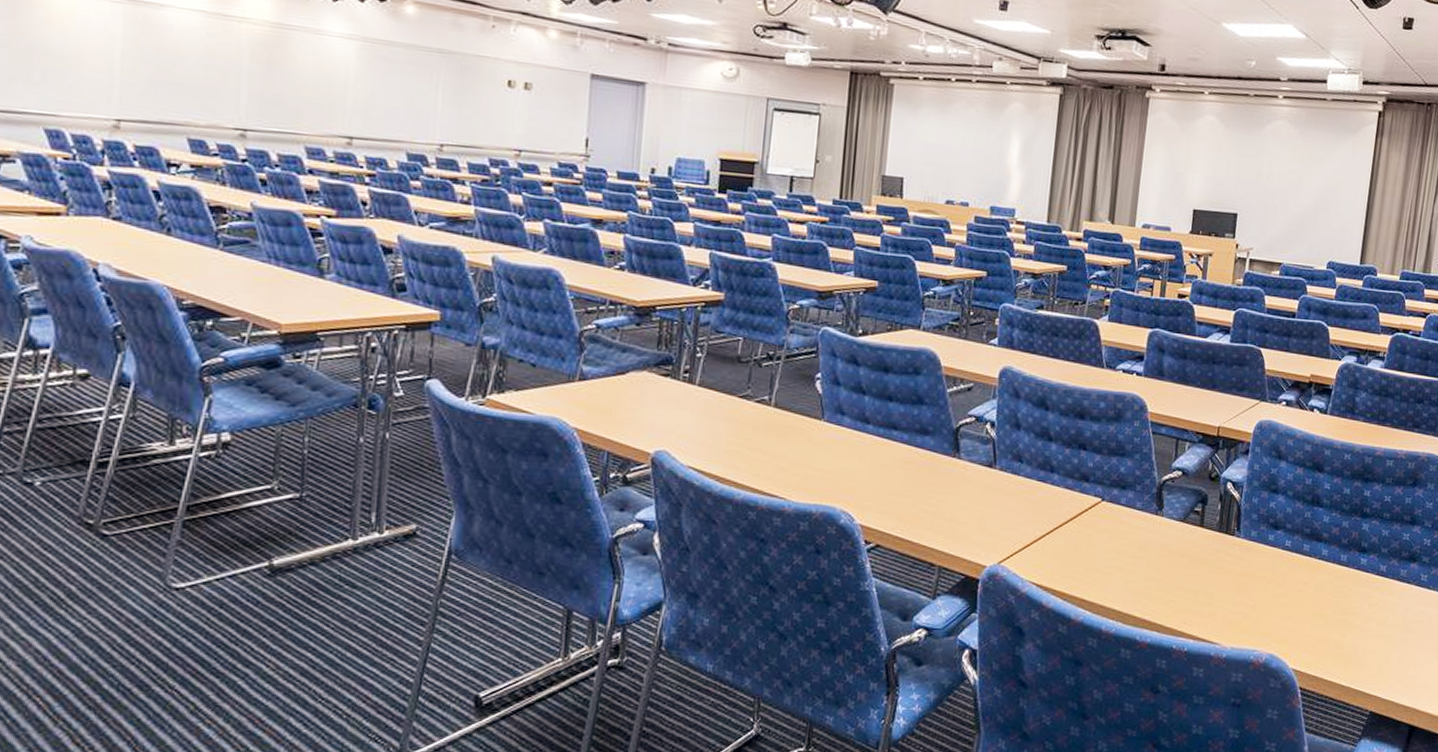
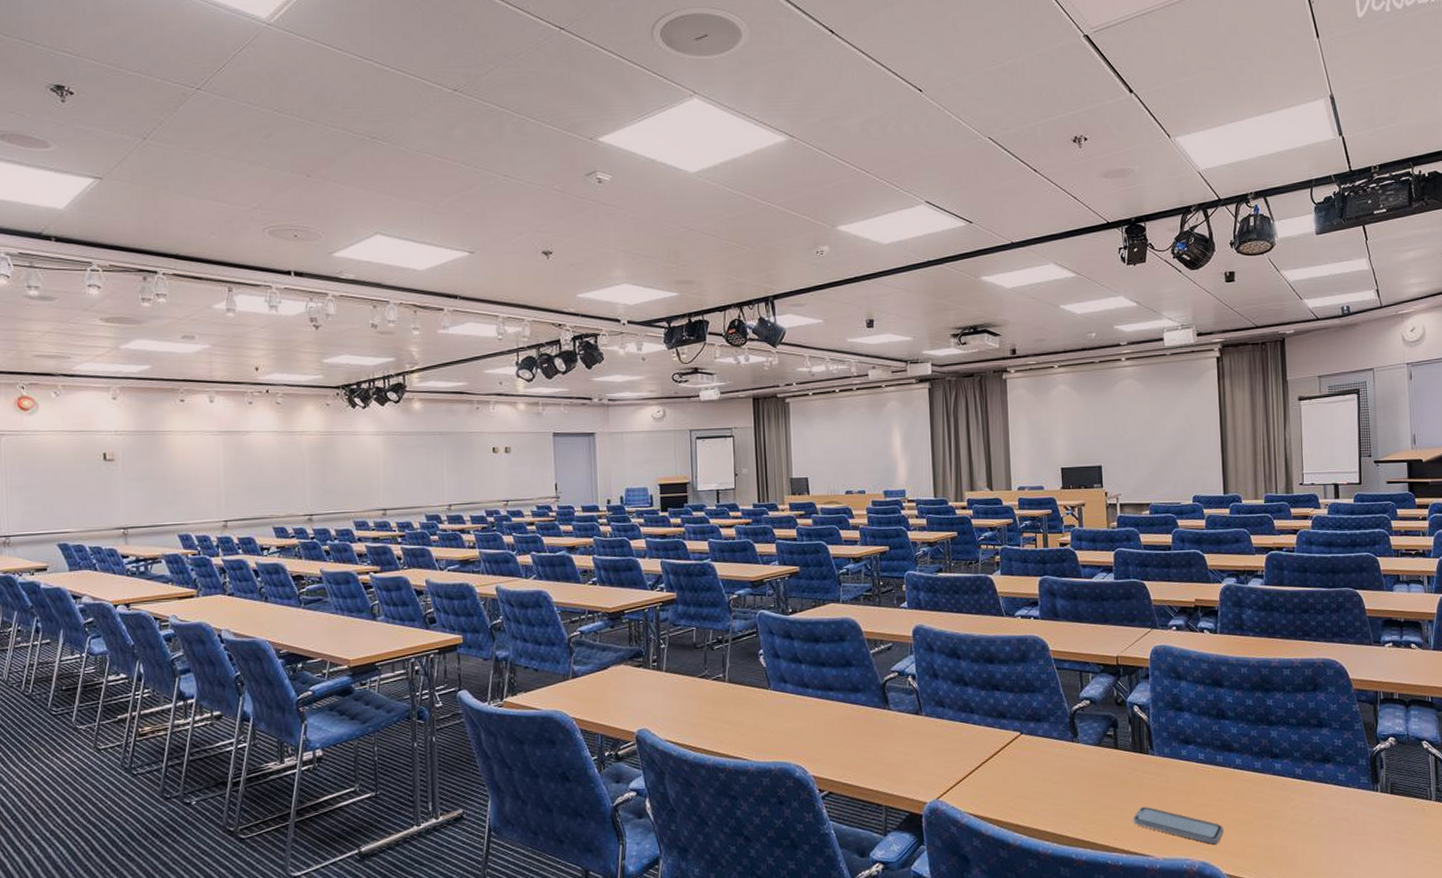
smartphone: none [1206,590,1298,636] -> present [1133,806,1224,844]

